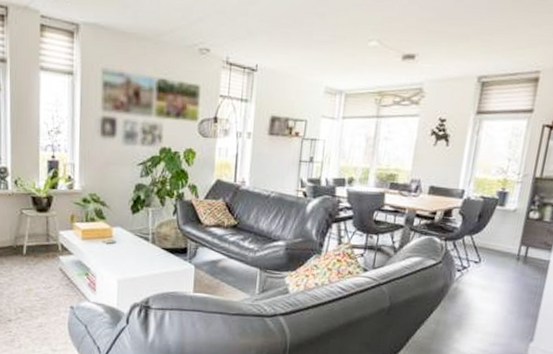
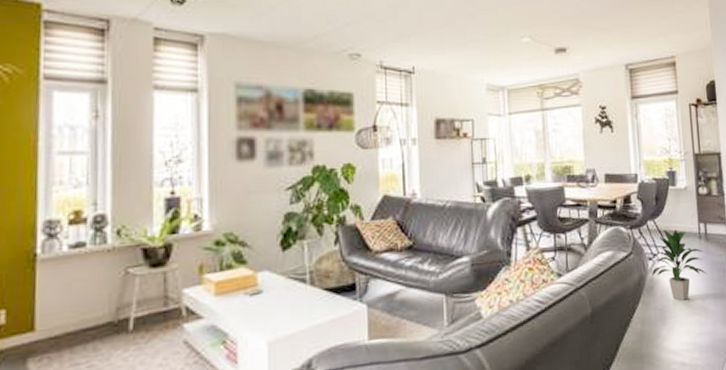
indoor plant: none [458,247,518,312] -> present [652,229,707,301]

